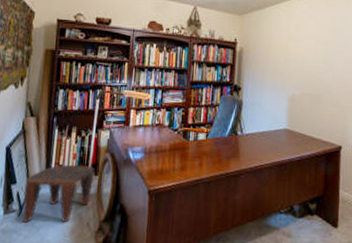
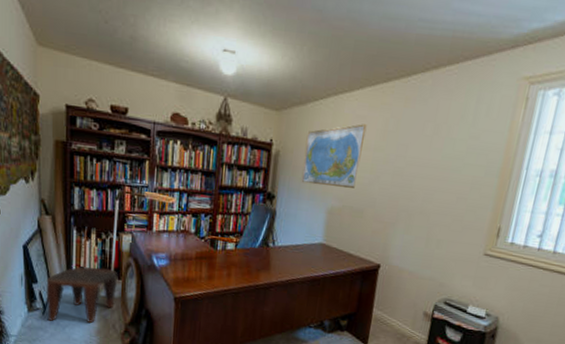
world map: none [263,22,317,78] -> present [301,124,367,189]

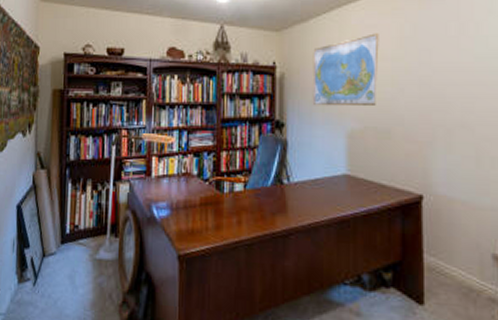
stool: present [46,266,117,323] -> none [38,224,114,293]

